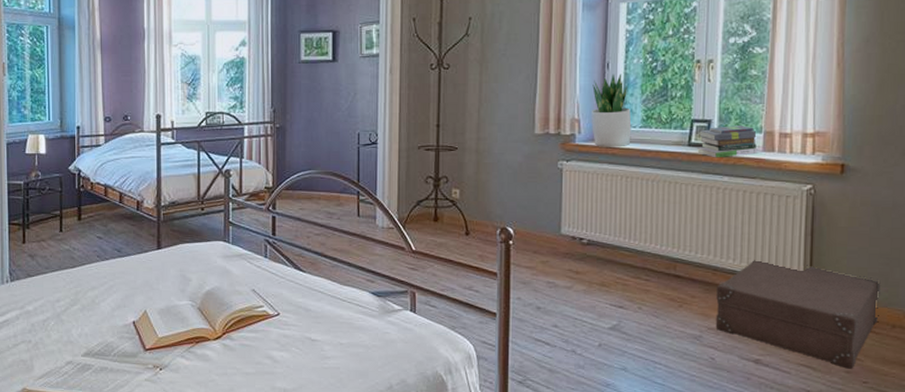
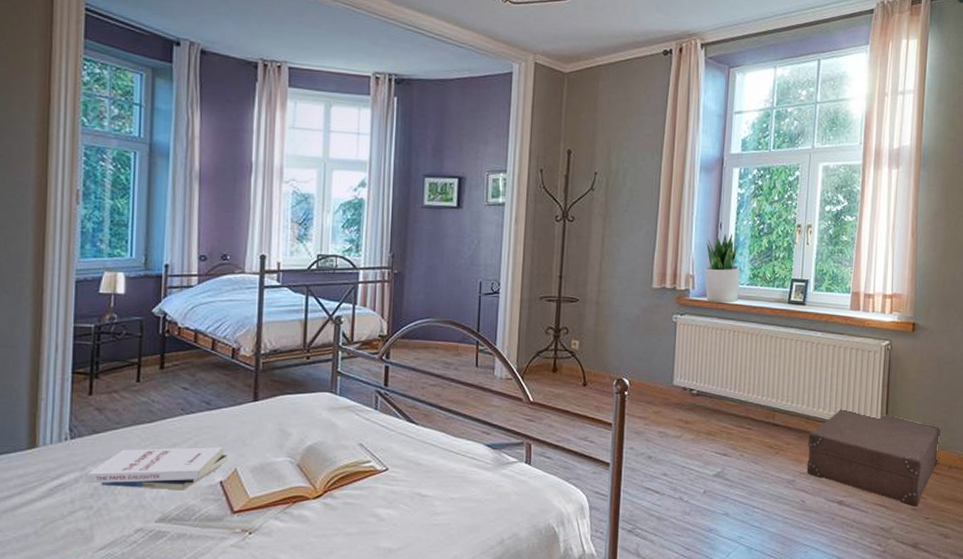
books: none [24,290,139,329] -> present [85,447,229,491]
books: present [697,126,758,158] -> none [796,286,846,315]

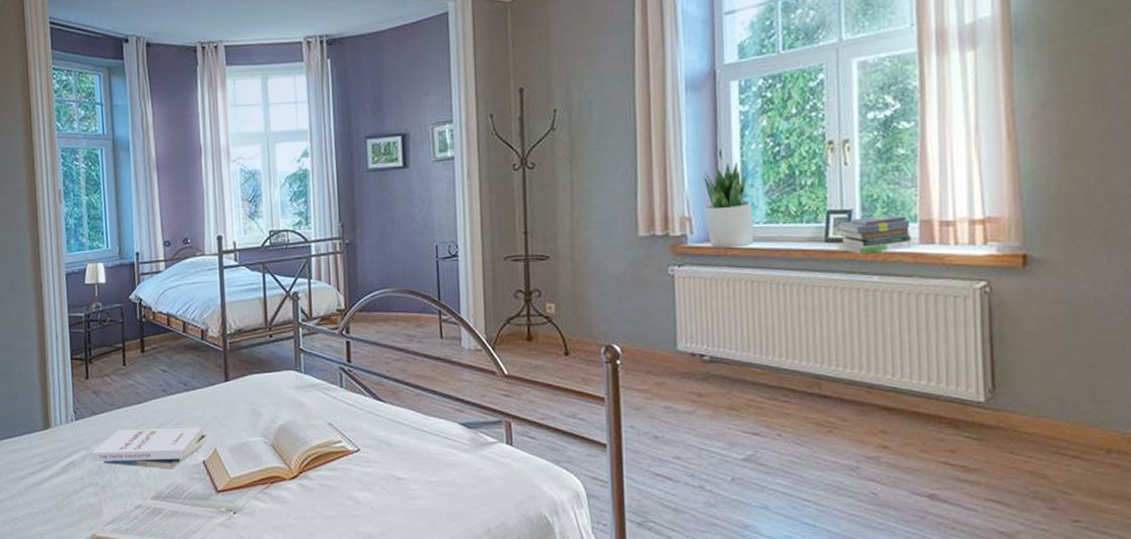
books: none [796,286,846,315] -> present [837,214,913,255]
suitcase: present [806,409,941,506] -> none [873,374,1087,505]

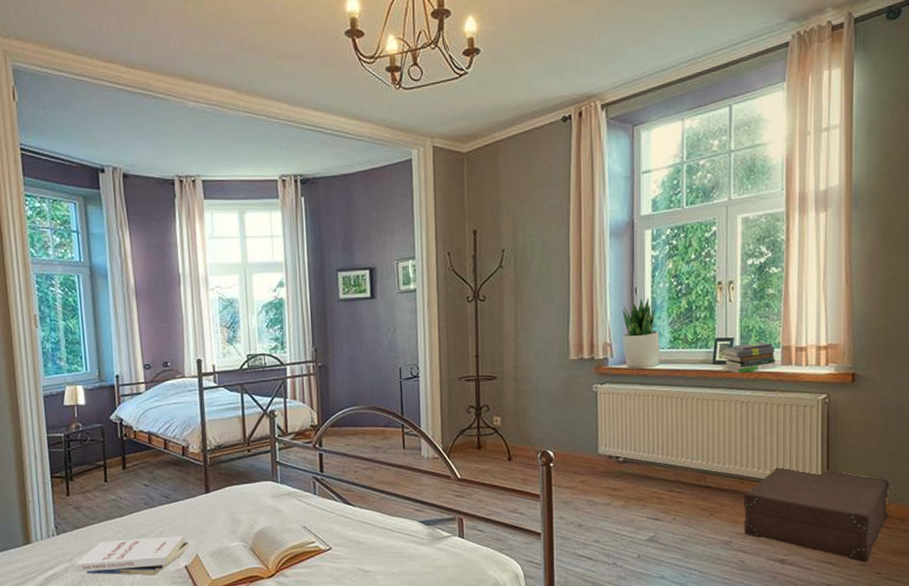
suitcase: none [873,374,1087,505] -> present [744,467,890,562]

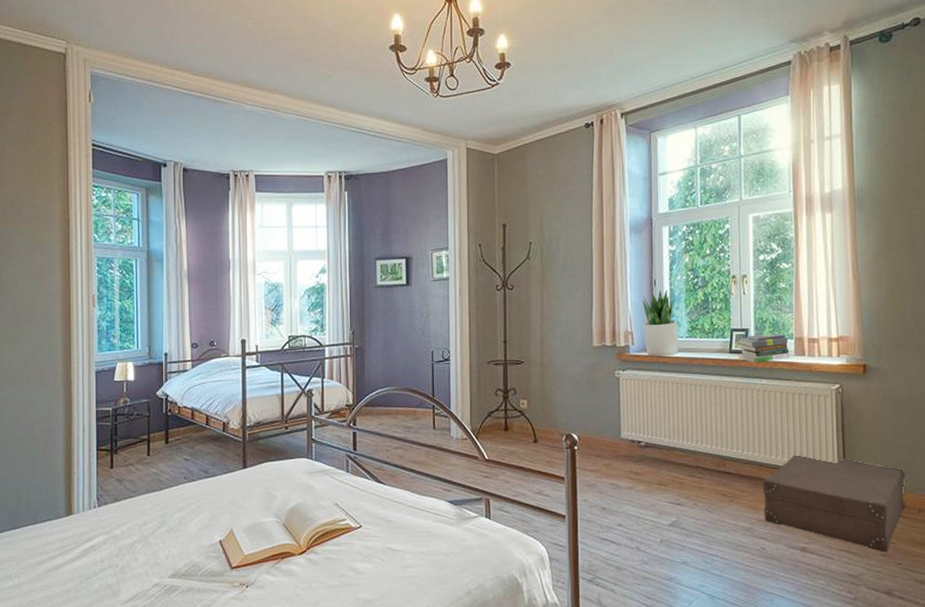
books: present [73,535,190,576] -> none [111,510,225,550]

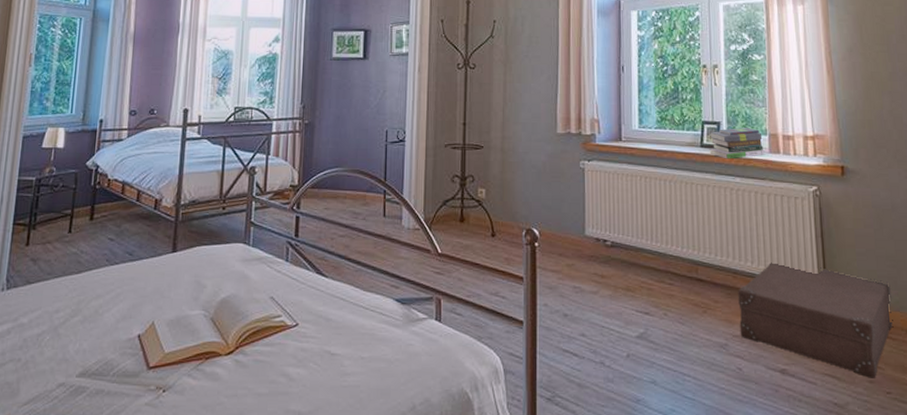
planter: present [642,289,679,357] -> none [609,76,648,148]

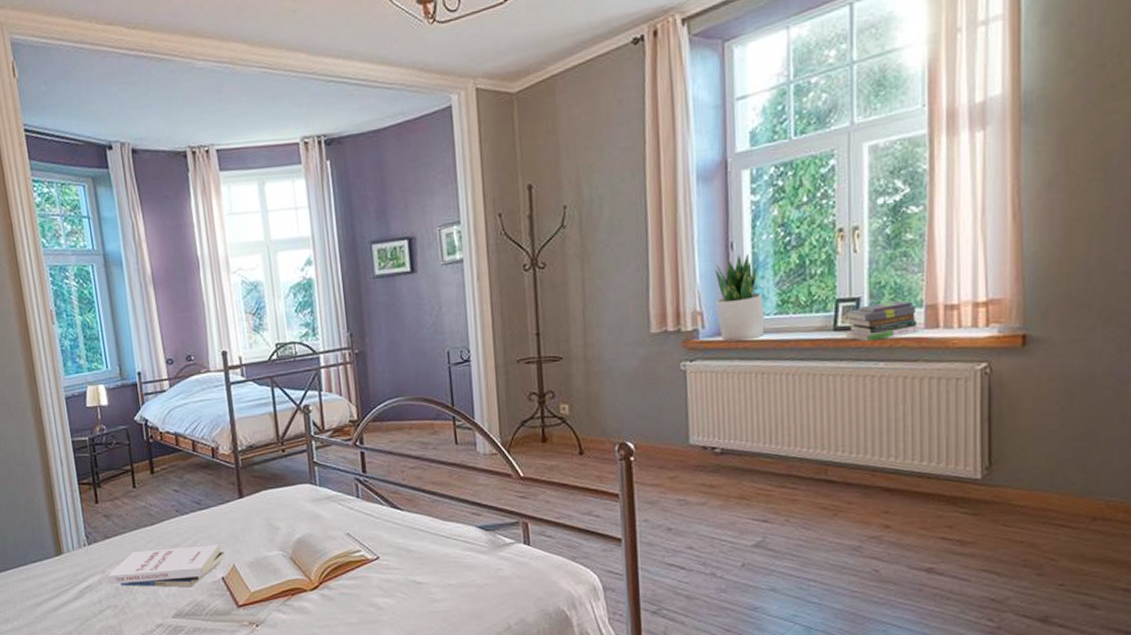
books: none [16,298,147,344] -> present [106,545,226,588]
planter: none [609,76,648,148] -> present [715,253,765,342]
suitcase: present [738,263,893,378] -> none [877,455,1076,571]

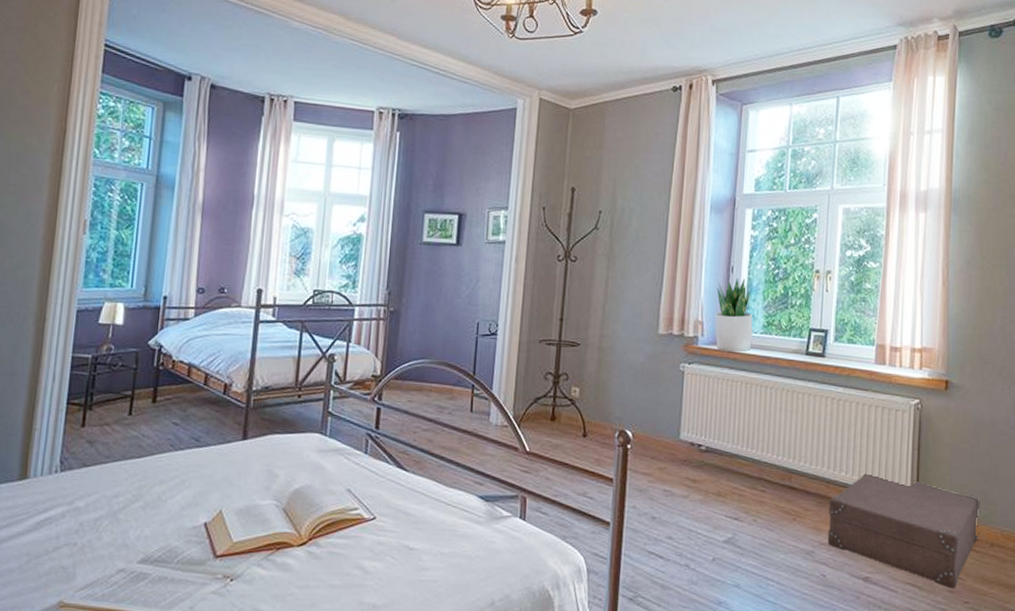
books: present [106,545,226,588] -> none [72,484,214,531]
books: present [845,300,919,342] -> none [814,336,870,369]
suitcase: none [877,455,1076,571] -> present [827,473,981,588]

